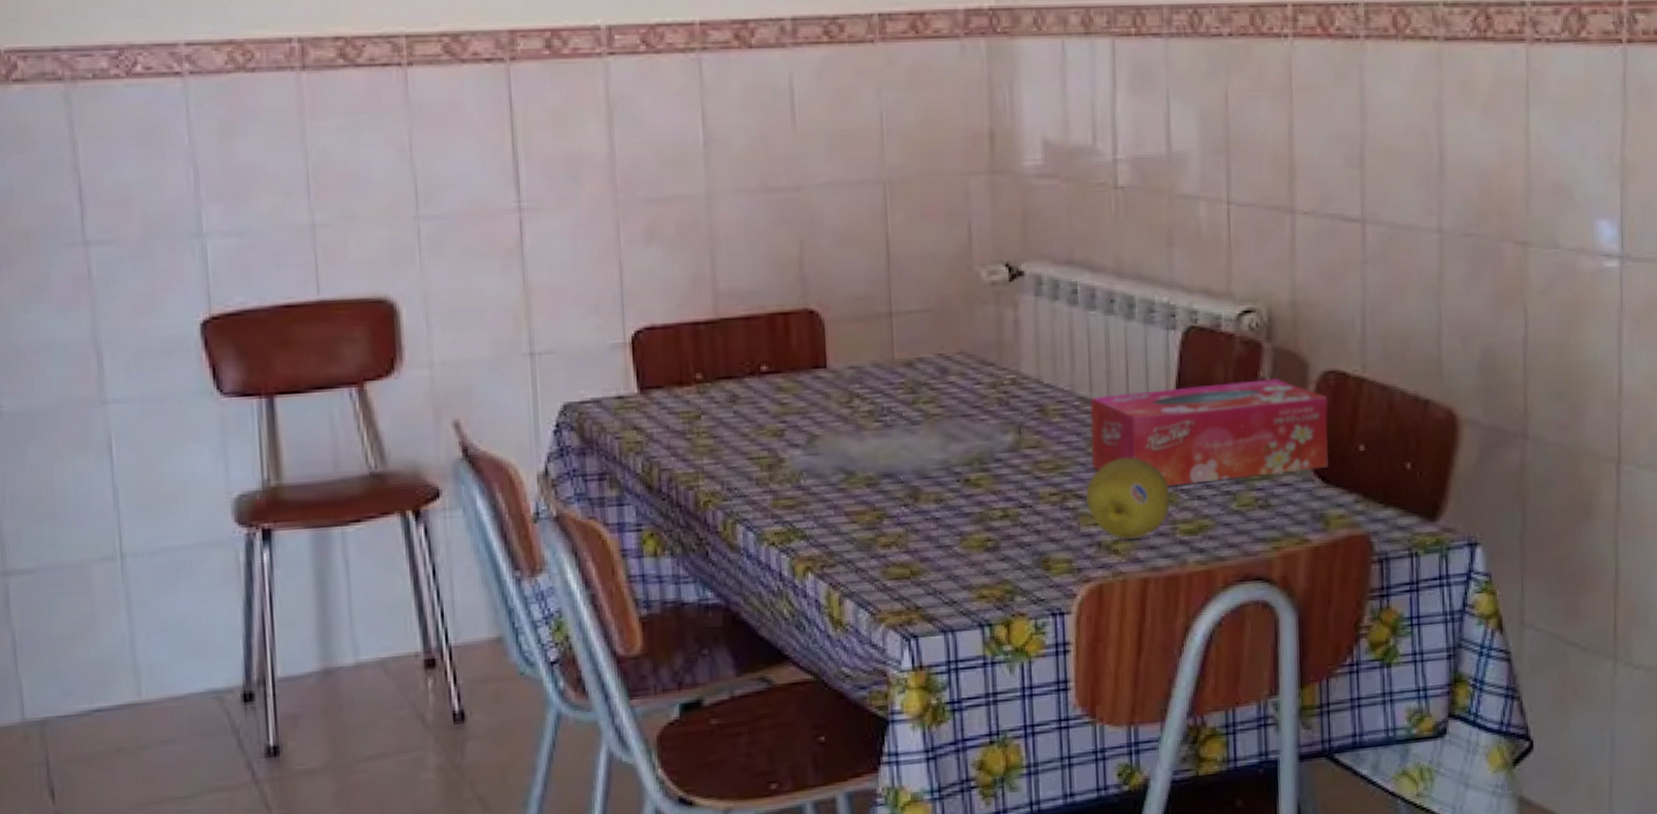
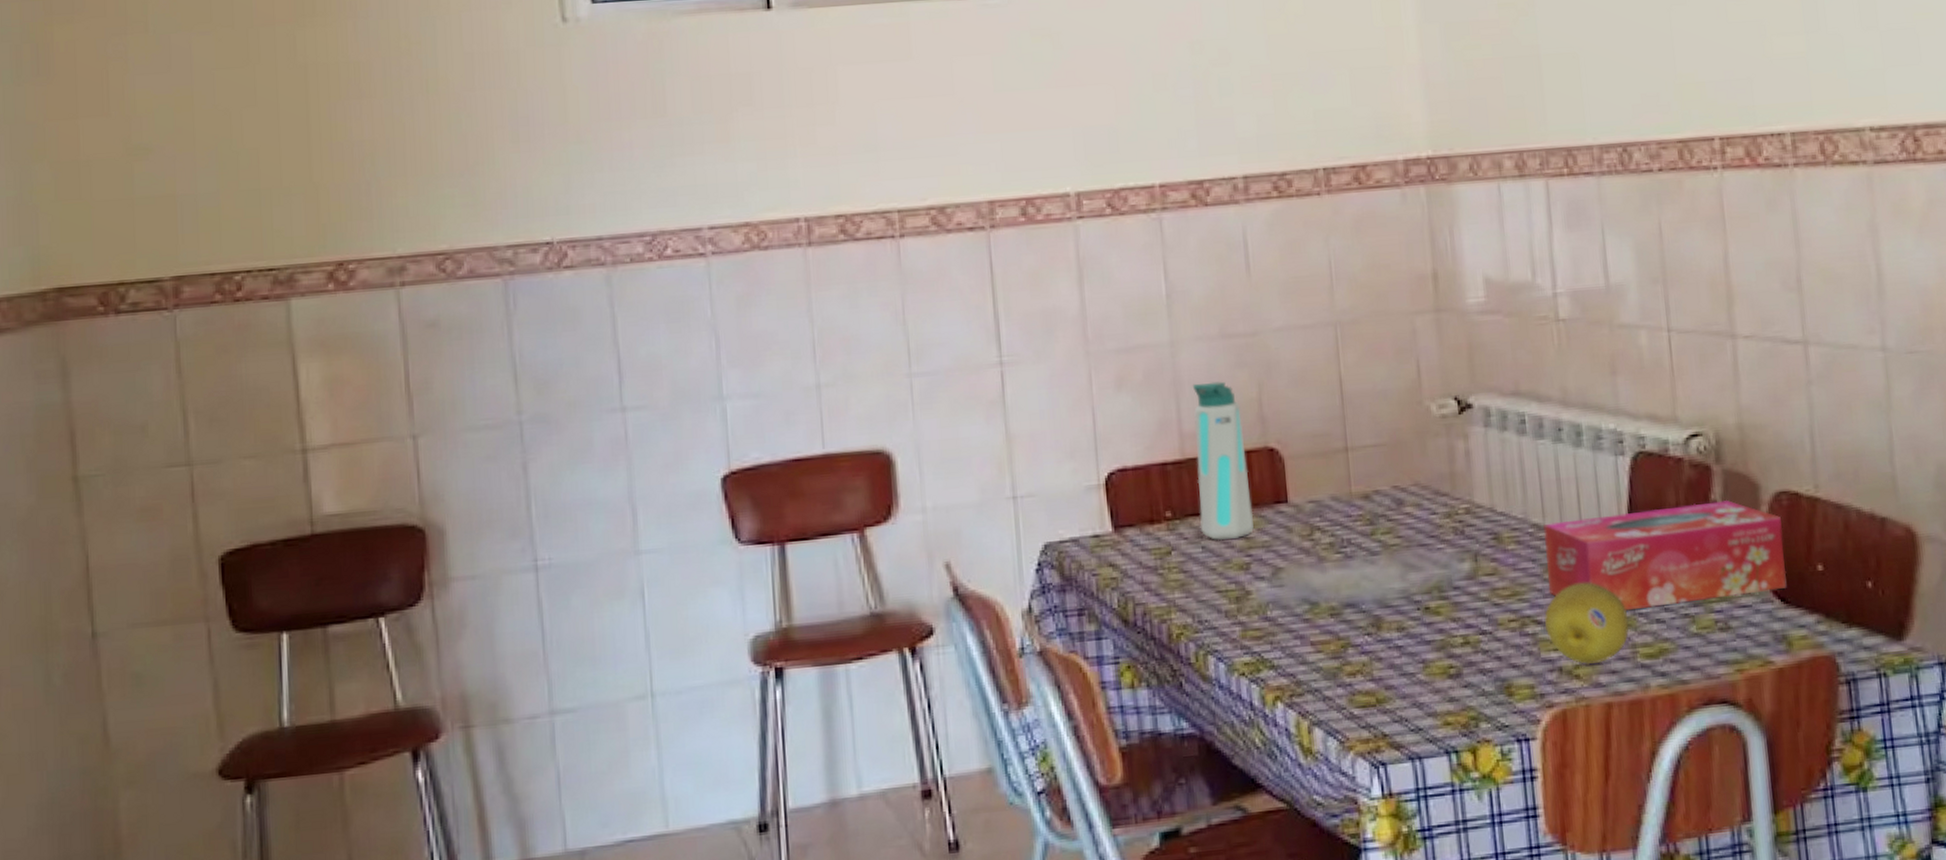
water bottle: none [728,237,790,406] -> present [1192,381,1254,541]

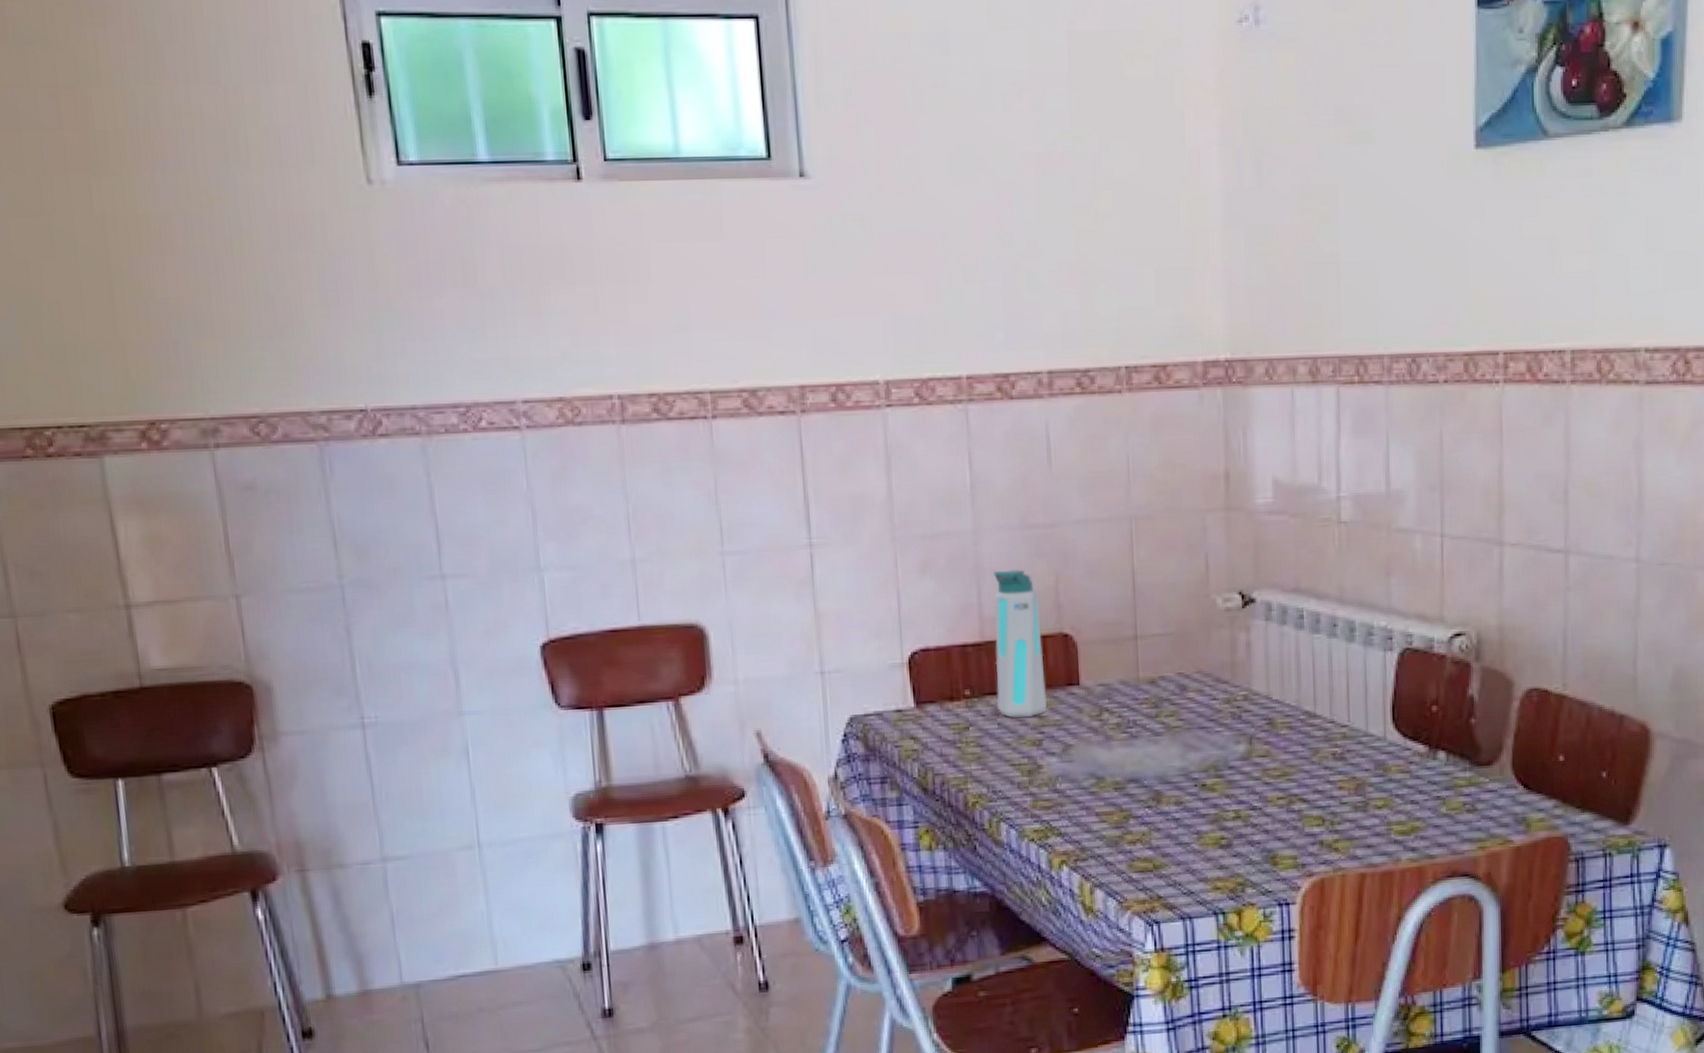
tissue box: present [1543,499,1787,611] -> none [1313,694,1531,792]
fruit: present [1544,582,1629,665] -> none [1309,765,1386,840]

